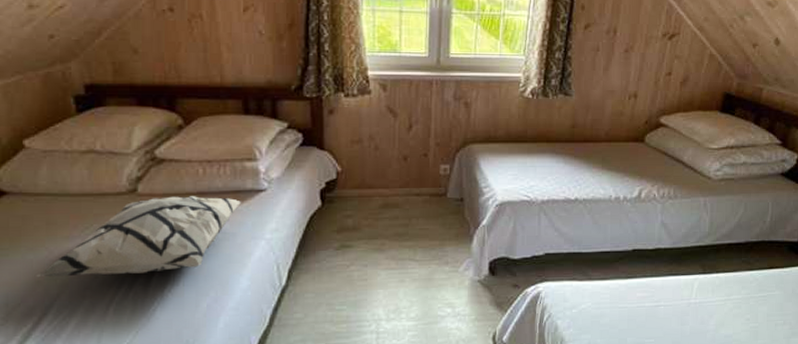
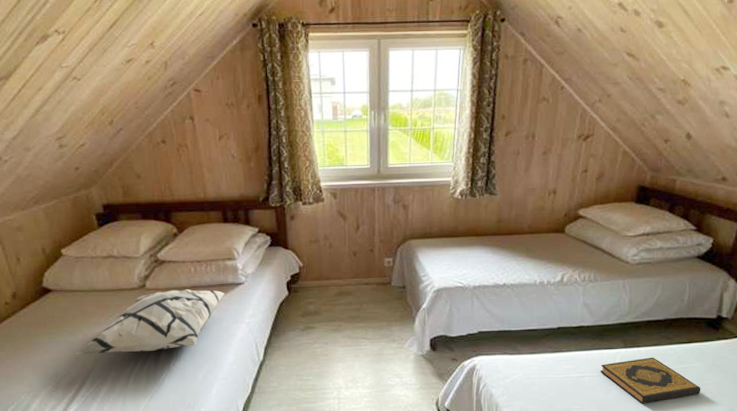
hardback book: none [677,284,780,337] -> present [600,357,701,404]

